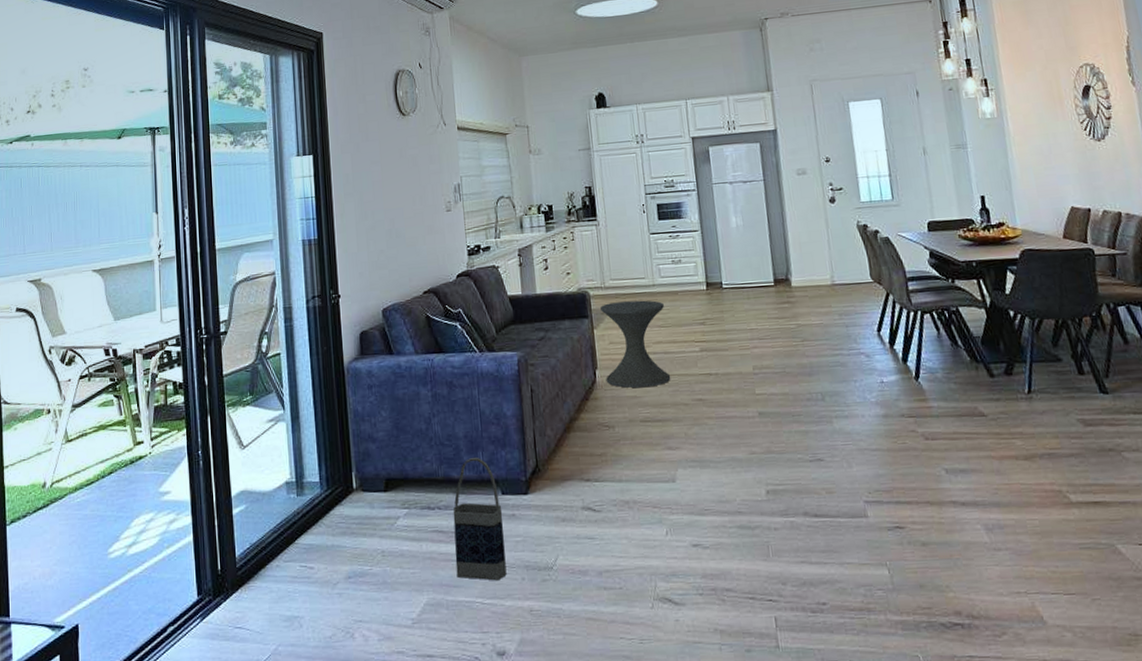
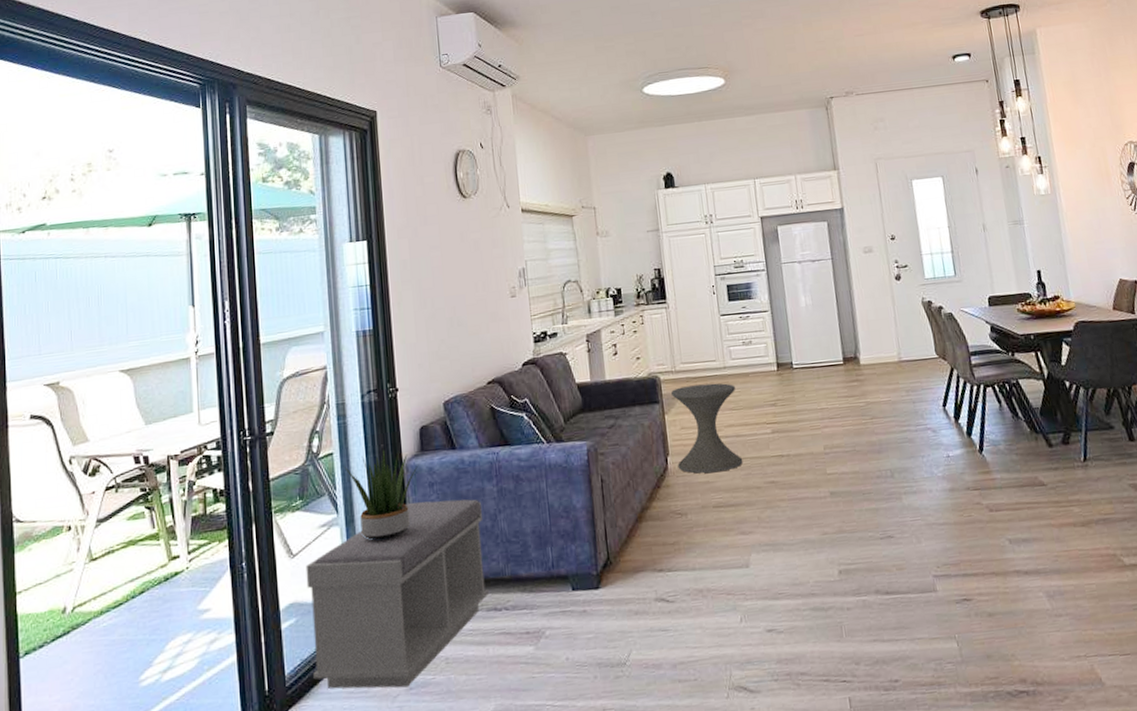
bench: none [255,402,423,576] -> present [305,499,489,689]
potted plant: none [289,352,359,437] -> present [343,450,419,540]
bag: present [453,457,507,581] -> none [521,553,578,682]

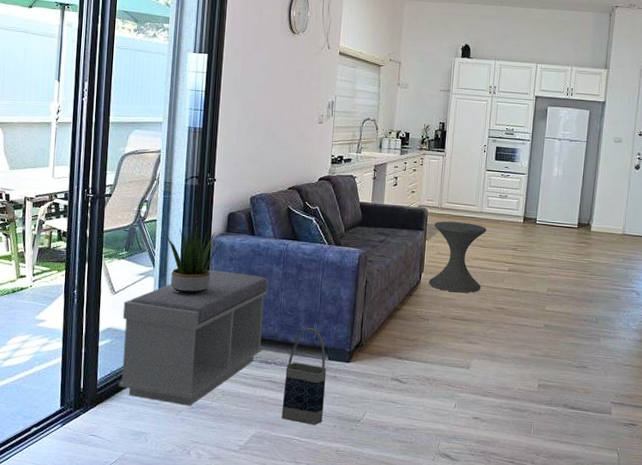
bag: none [521,553,578,682] -> present [281,328,327,425]

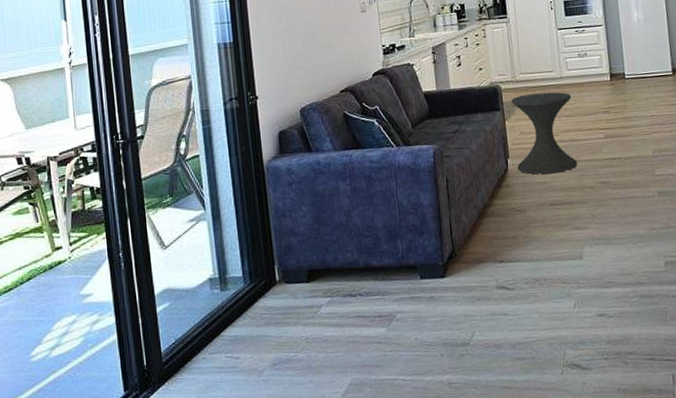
bench: present [119,269,268,406] -> none [177,197,344,364]
potted plant: present [163,225,224,294] -> none [209,152,279,234]
bag: present [281,328,327,425] -> none [374,246,427,359]

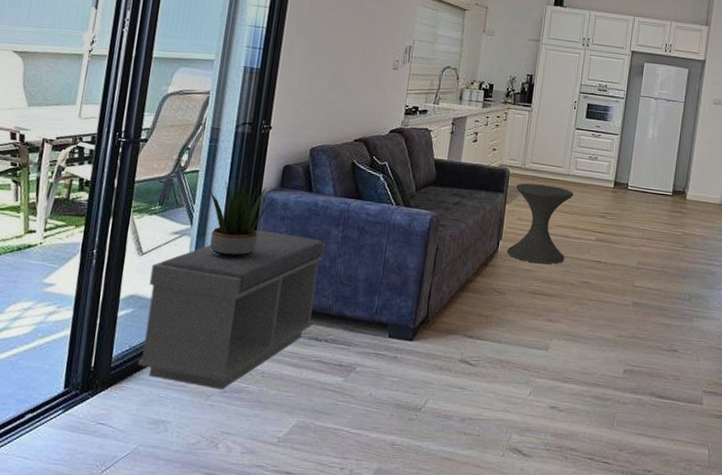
bench: none [177,197,344,364] -> present [138,230,324,390]
potted plant: none [209,152,279,234] -> present [206,178,276,258]

